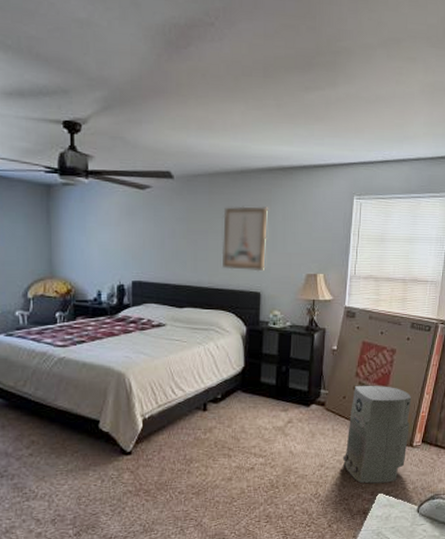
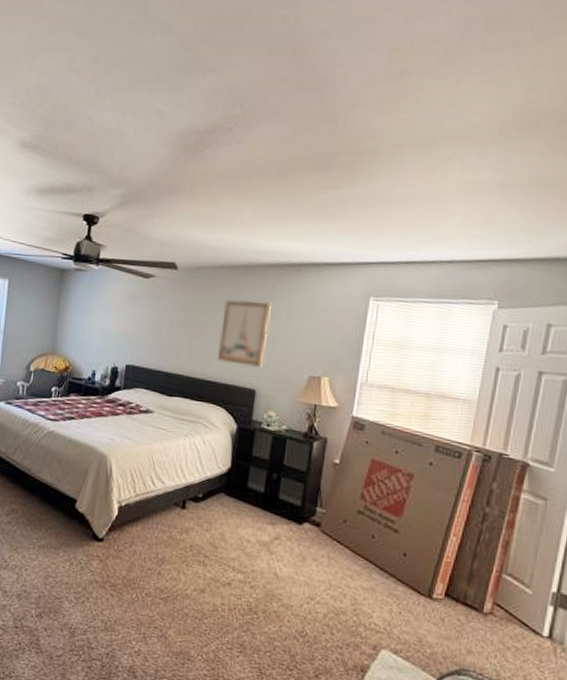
air purifier: present [342,385,412,484] -> none [338,510,433,639]

